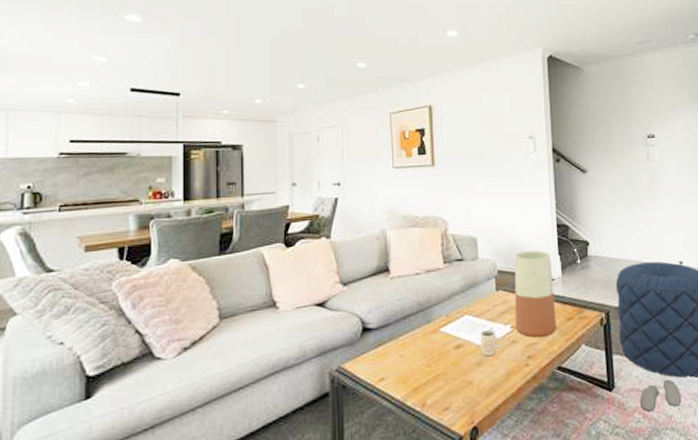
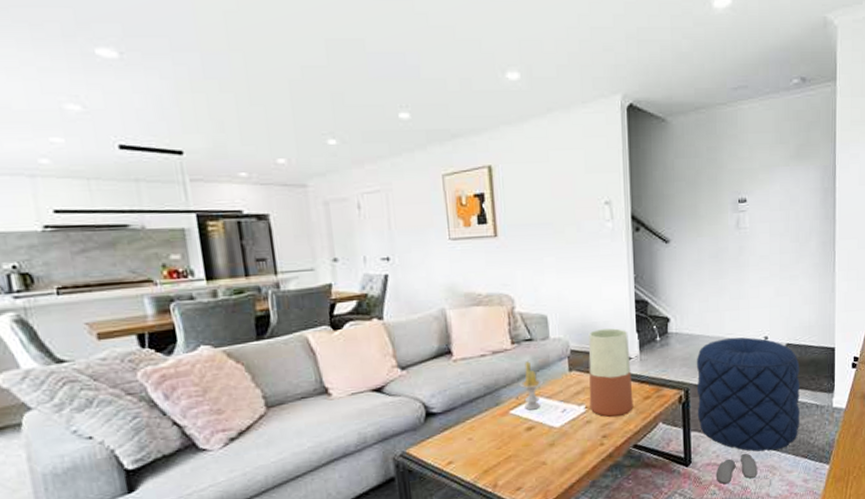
candle: none [449,280,472,328] -> present [519,361,543,410]
mug: present [479,330,503,357] -> none [552,410,577,438]

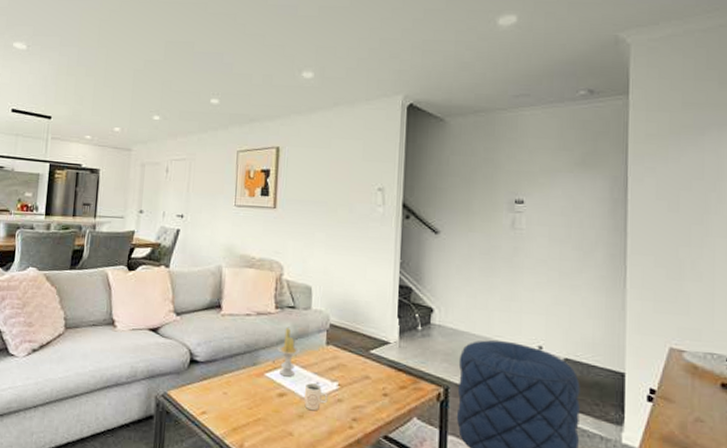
mug: none [552,410,577,438] -> present [303,383,328,411]
vase: present [588,328,634,417] -> none [342,308,389,401]

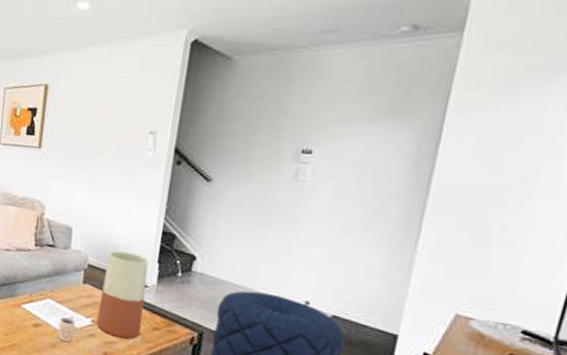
candle: present [277,328,300,377] -> none [34,265,57,310]
vase: none [342,308,389,401] -> present [96,251,149,339]

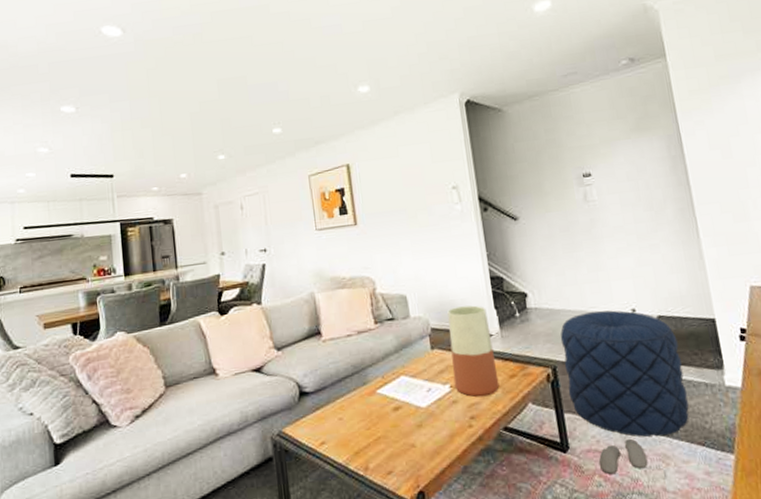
mug: present [57,317,82,343] -> none [418,390,443,418]

